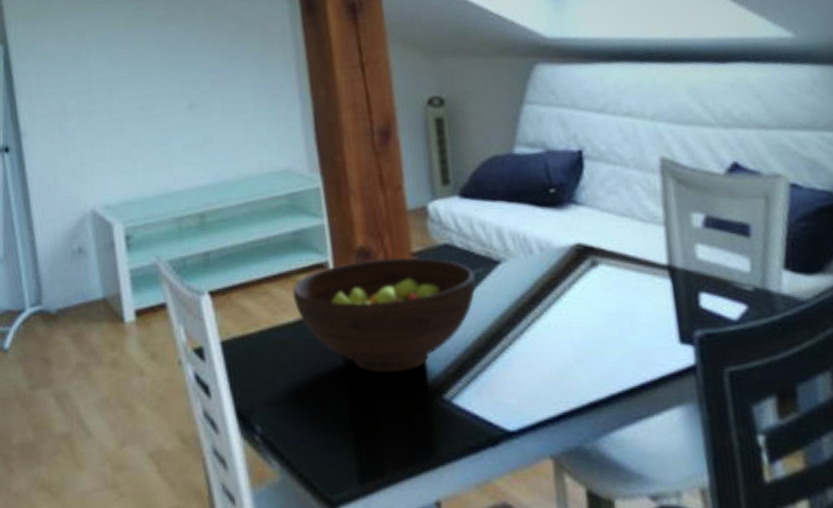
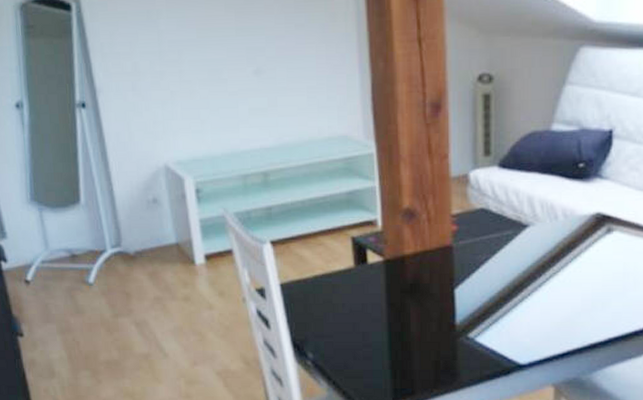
fruit bowl: present [292,257,476,374] -> none [344,218,505,315]

